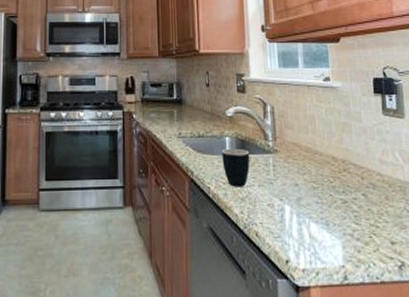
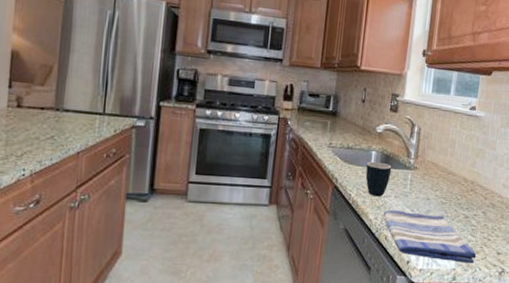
dish towel: none [249,201,367,258] -> present [383,210,477,263]

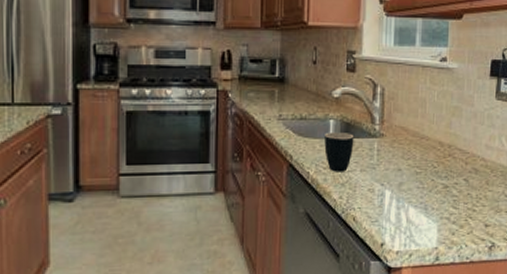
dish towel: present [383,210,477,263] -> none [349,186,461,240]

